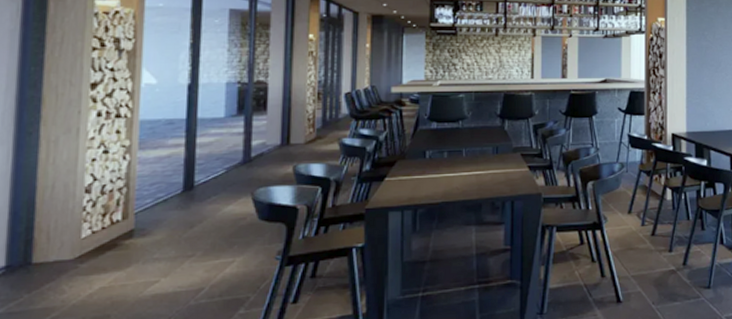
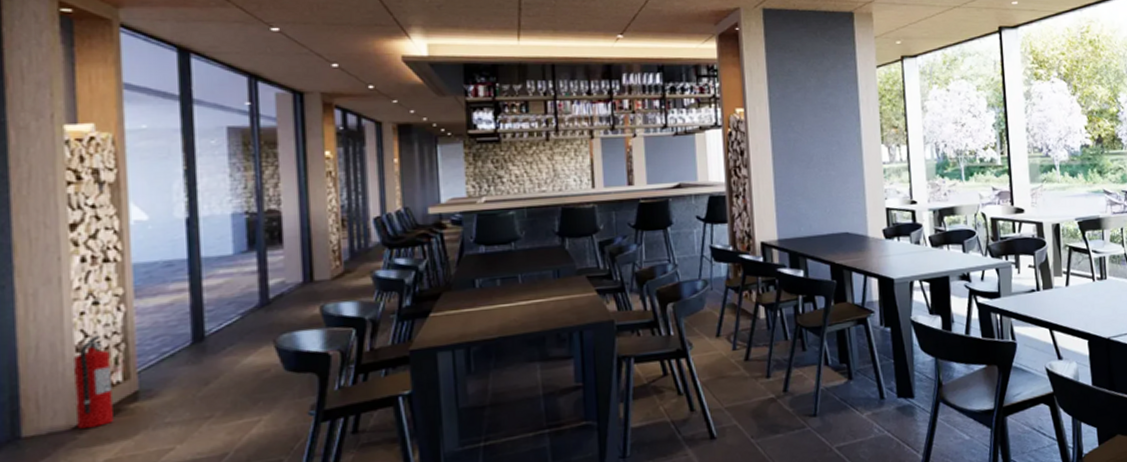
fire extinguisher: none [80,179,113,259] -> present [74,334,113,429]

